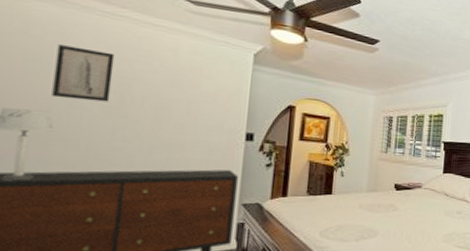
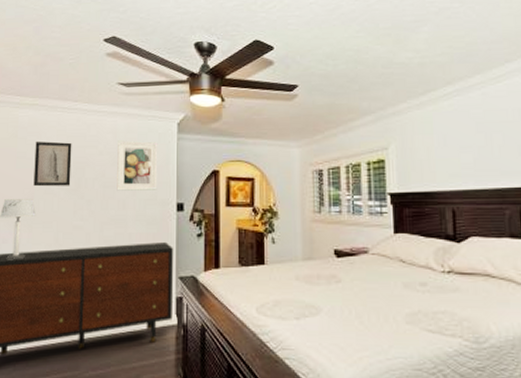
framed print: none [173,61,230,118] -> present [117,140,158,191]

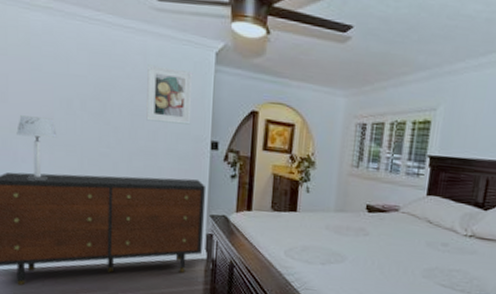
wall art: present [33,141,72,187] -> none [52,54,95,109]

